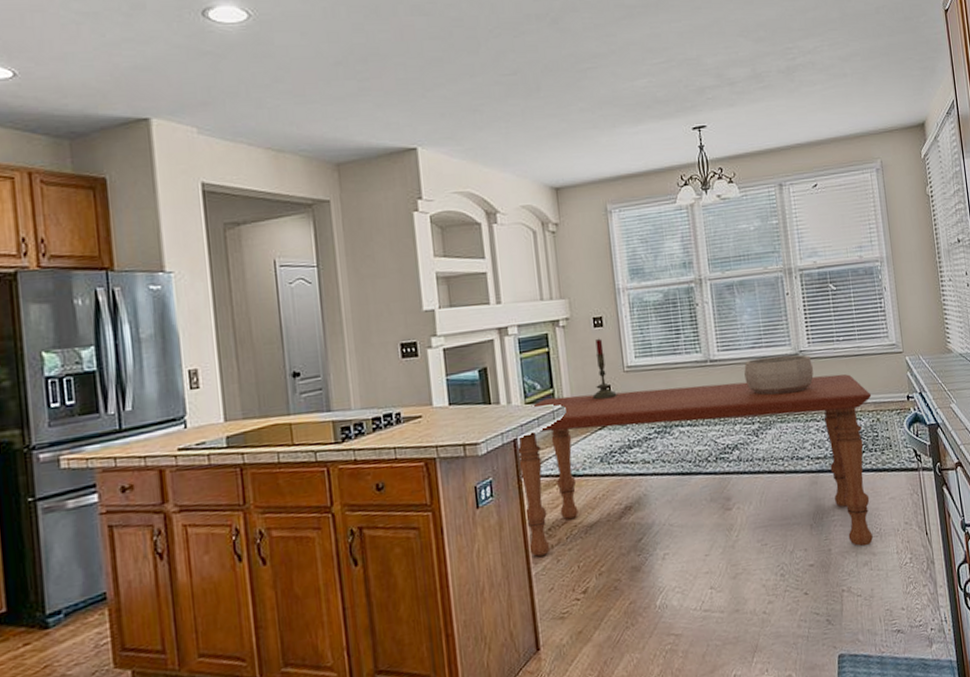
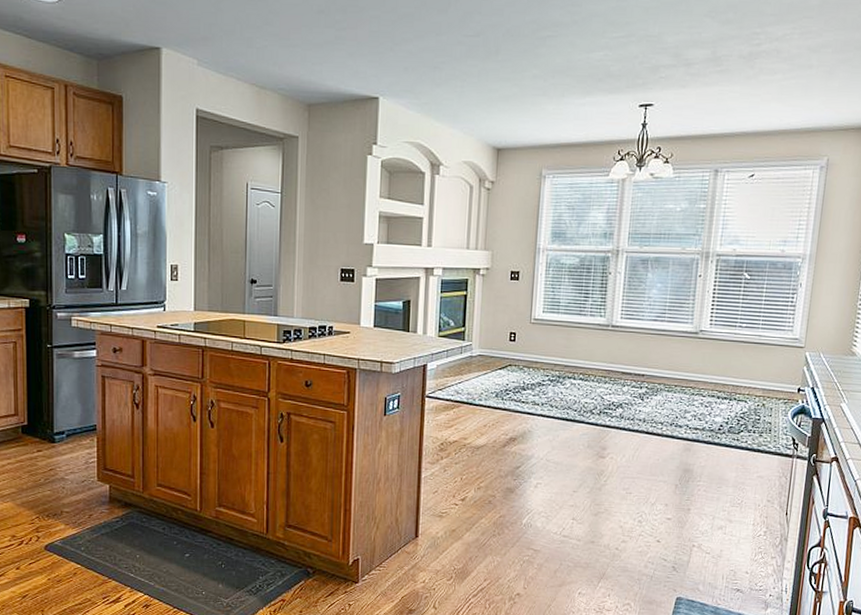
dining table: present [516,374,873,557] -> none [422,335,763,513]
candle: present [592,338,617,400] -> none [498,290,521,344]
decorative bowl: present [744,354,814,395] -> none [641,331,711,367]

